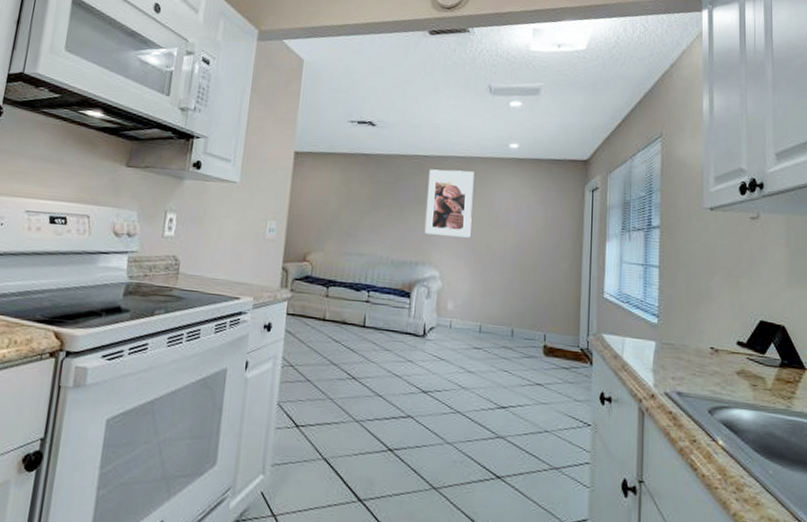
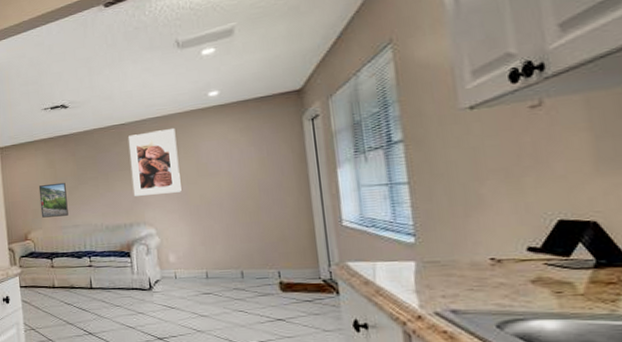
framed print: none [325,203,358,242] -> present [38,182,68,218]

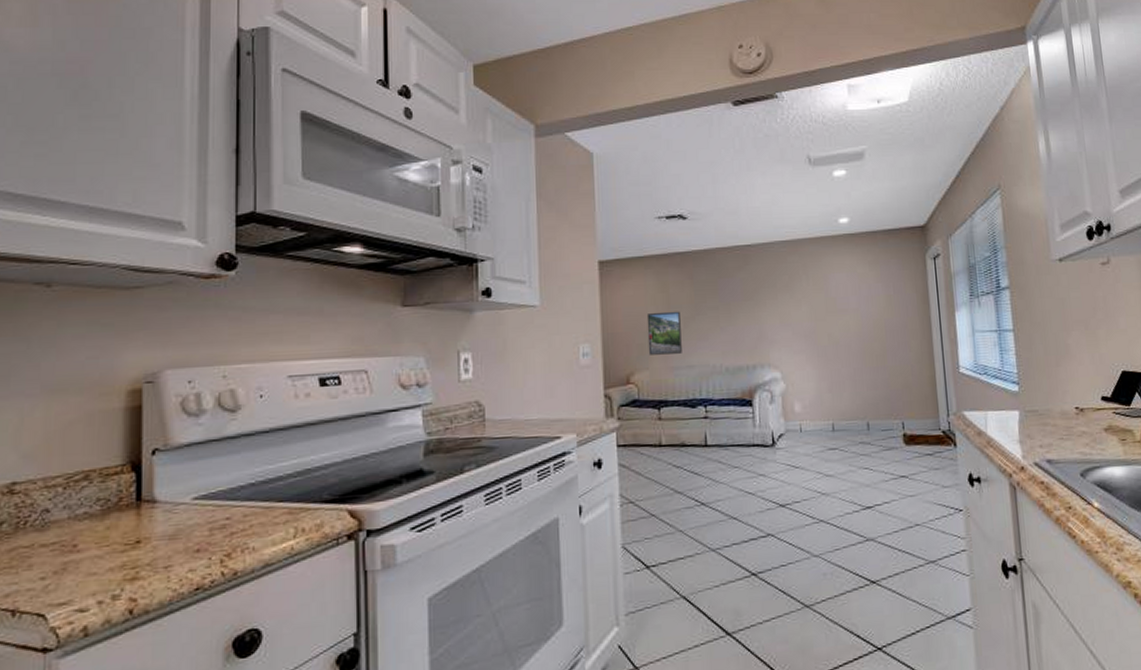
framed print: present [128,128,182,196] -> none [754,256,809,332]

